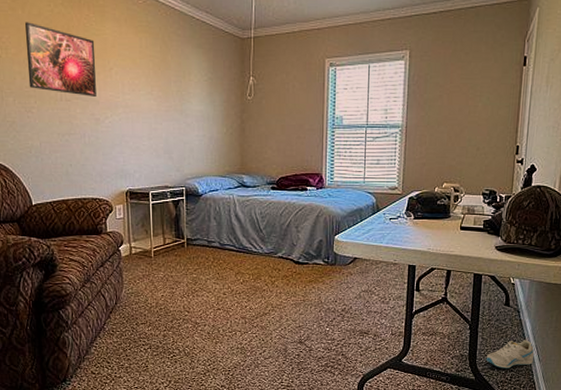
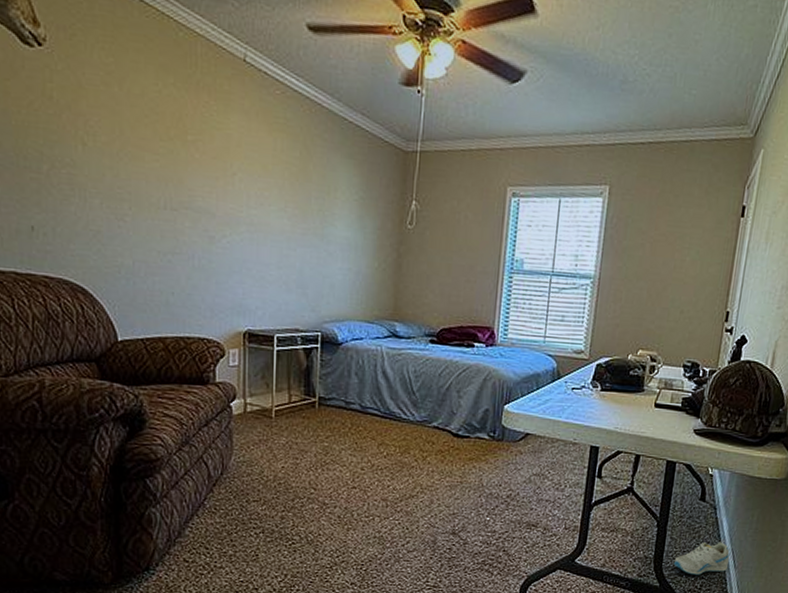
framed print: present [24,22,96,96] -> none [121,103,214,208]

